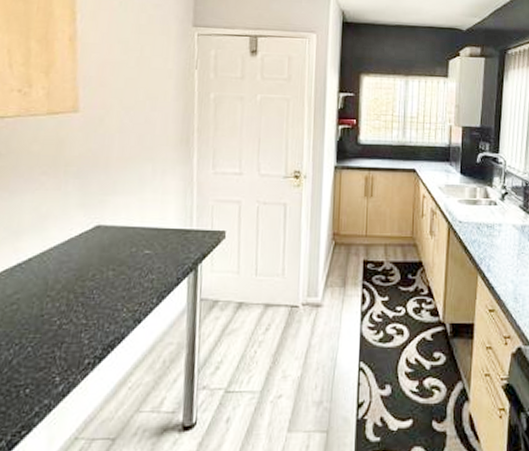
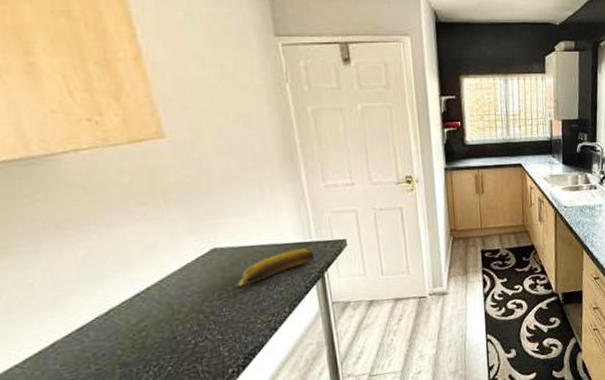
banana: none [112,235,192,268] -> present [238,247,315,286]

